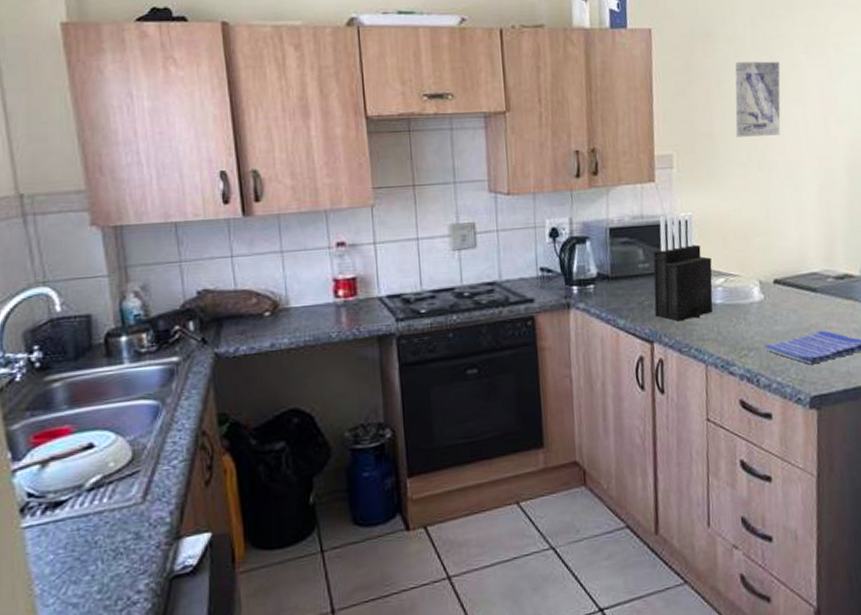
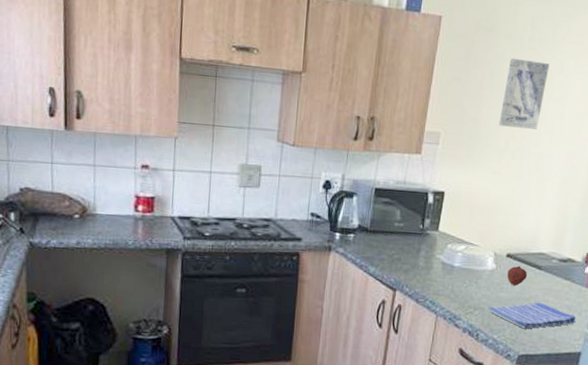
knife block: present [653,212,713,322] -> none [402,184,457,276]
fruit: none [778,291,803,316] -> present [507,265,528,286]

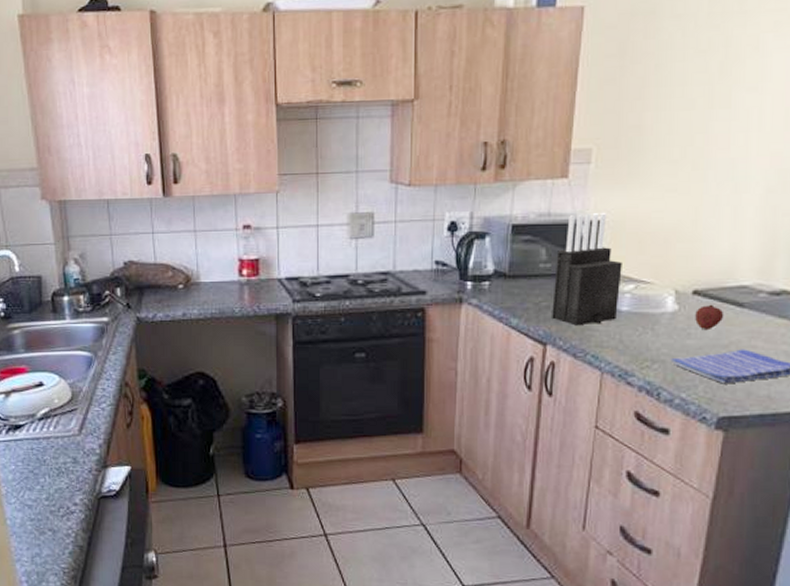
knife block: none [402,184,457,276] -> present [552,212,622,326]
wall art: present [499,58,550,130] -> none [671,41,738,131]

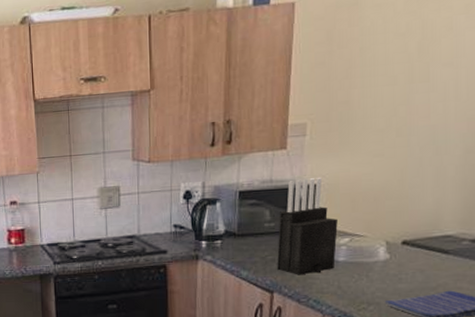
fruit: present [695,304,724,331] -> none [405,252,432,276]

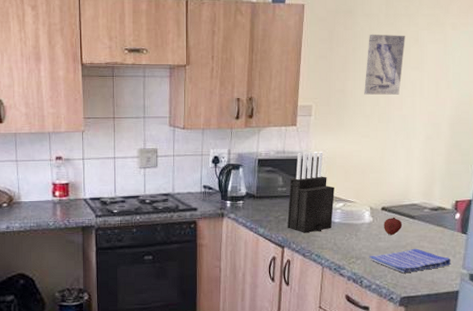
wall art: none [376,24,434,104] -> present [364,34,405,95]
fruit: none [405,252,432,276] -> present [384,217,403,236]

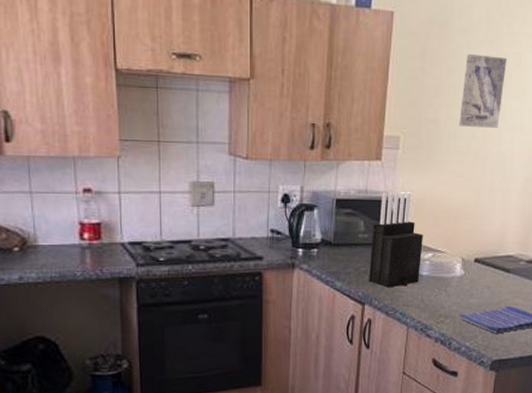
fruit: present [384,217,403,236] -> none [476,270,497,291]

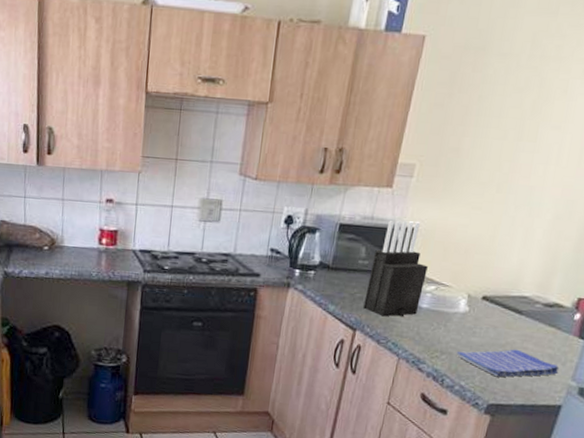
wall art: present [459,53,507,128] -> none [484,79,551,160]

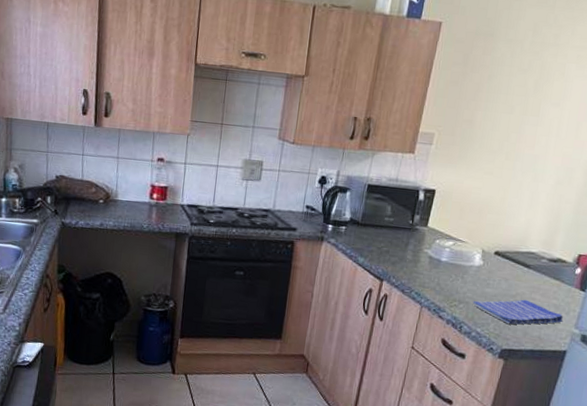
knife block: present [363,220,428,317] -> none [389,182,446,269]

